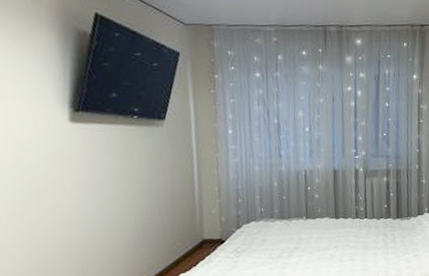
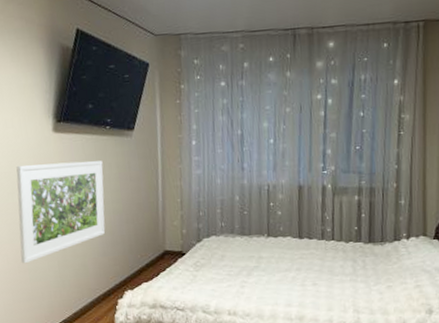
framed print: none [24,151,136,267] -> present [16,160,106,264]

